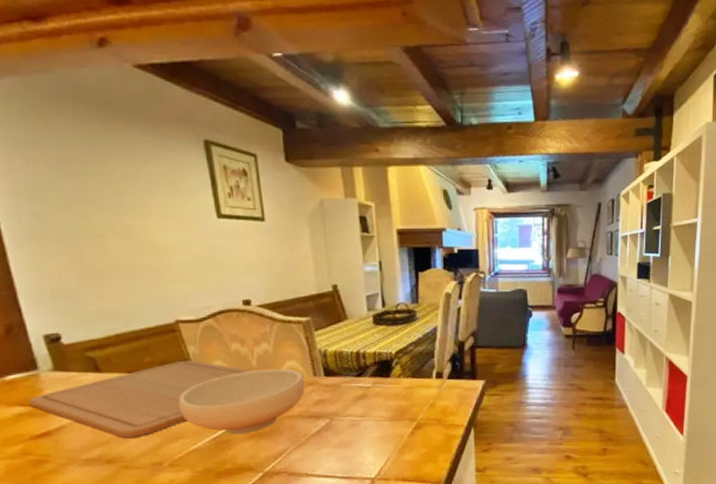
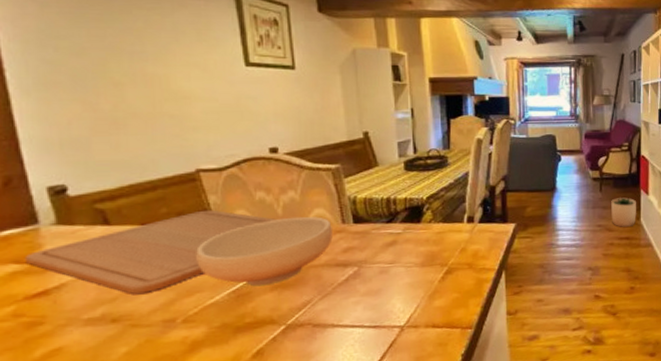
planter: none [584,356,612,387] -> present [611,197,637,227]

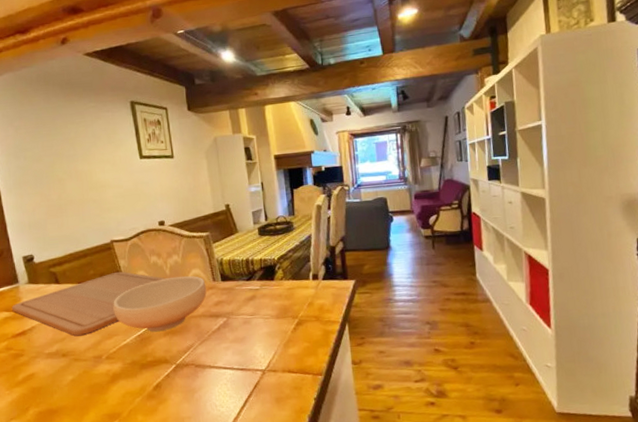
planter: present [611,197,637,227] -> none [445,254,472,283]

